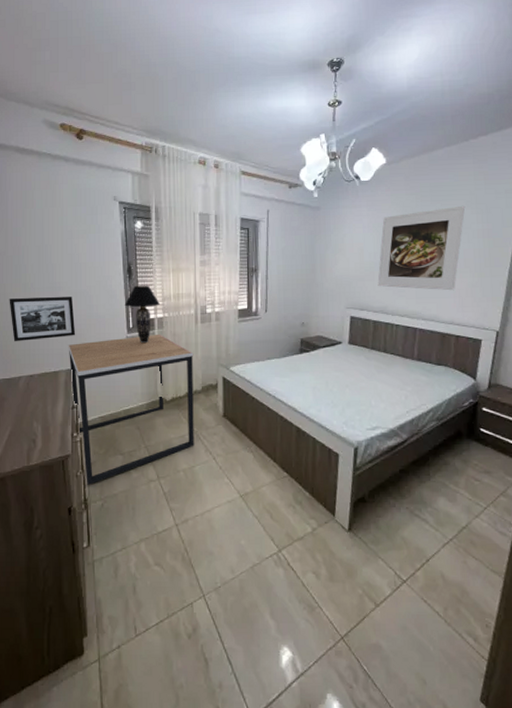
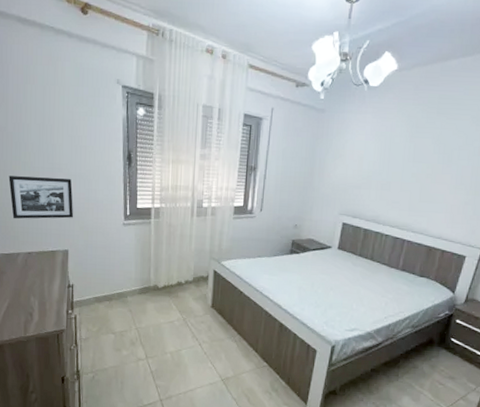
side table: present [68,334,194,485] -> none [66,223,188,358]
table lamp: present [124,285,161,344] -> none [122,173,159,232]
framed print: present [377,205,466,291] -> none [373,121,471,206]

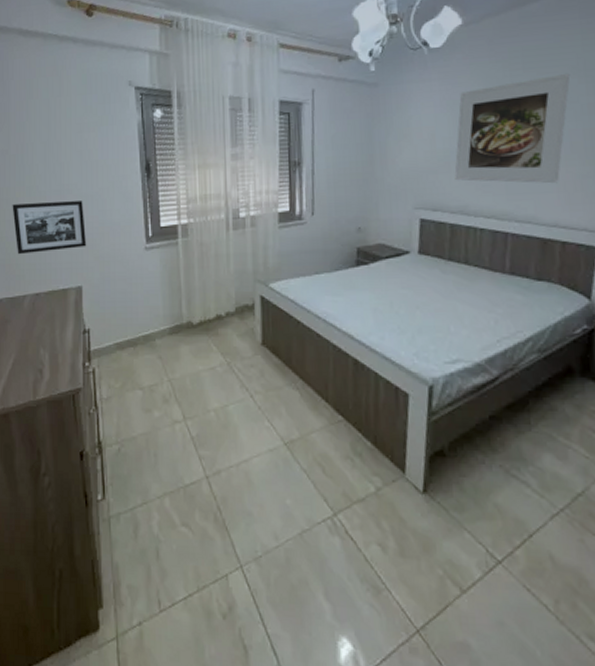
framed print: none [373,121,471,206] -> present [454,73,571,184]

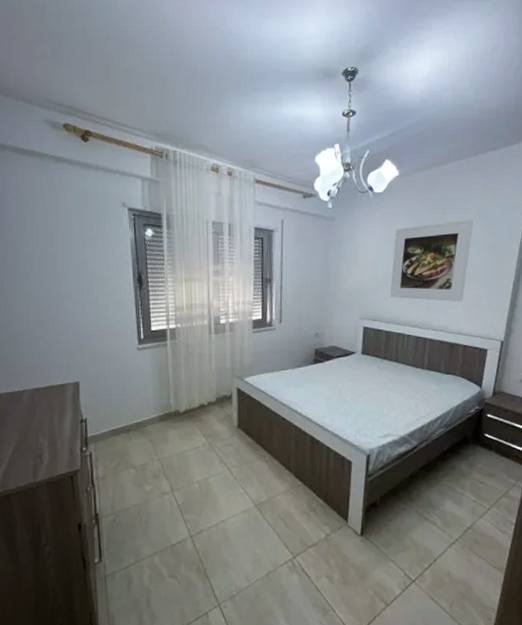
picture frame: present [12,201,87,255] -> none [10,307,84,354]

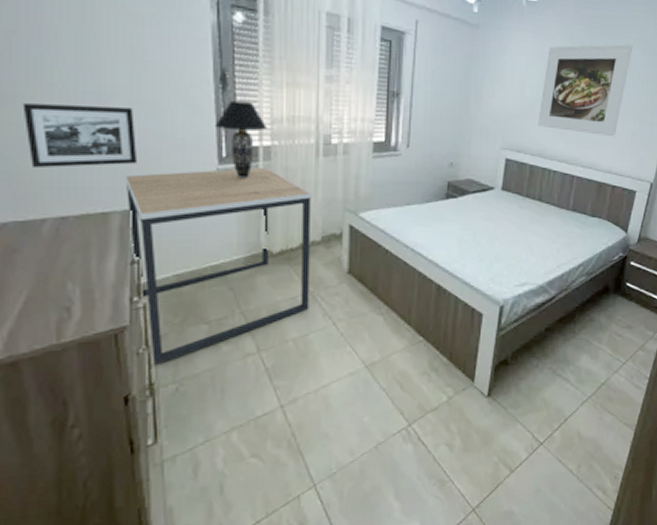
picture frame: none [10,307,84,354] -> present [22,103,138,169]
side table: none [75,345,209,500] -> present [125,167,312,365]
table lamp: none [135,295,173,355] -> present [214,100,268,179]

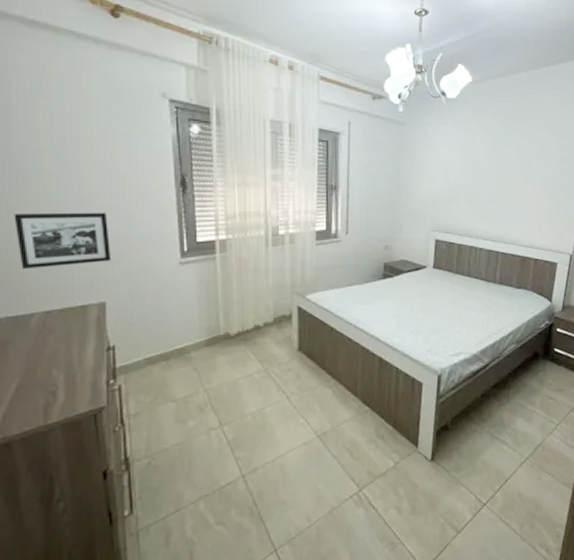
side table: present [125,167,312,365] -> none [101,258,265,441]
table lamp: present [214,100,268,179] -> none [176,201,223,270]
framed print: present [538,44,634,137] -> none [462,130,545,215]

